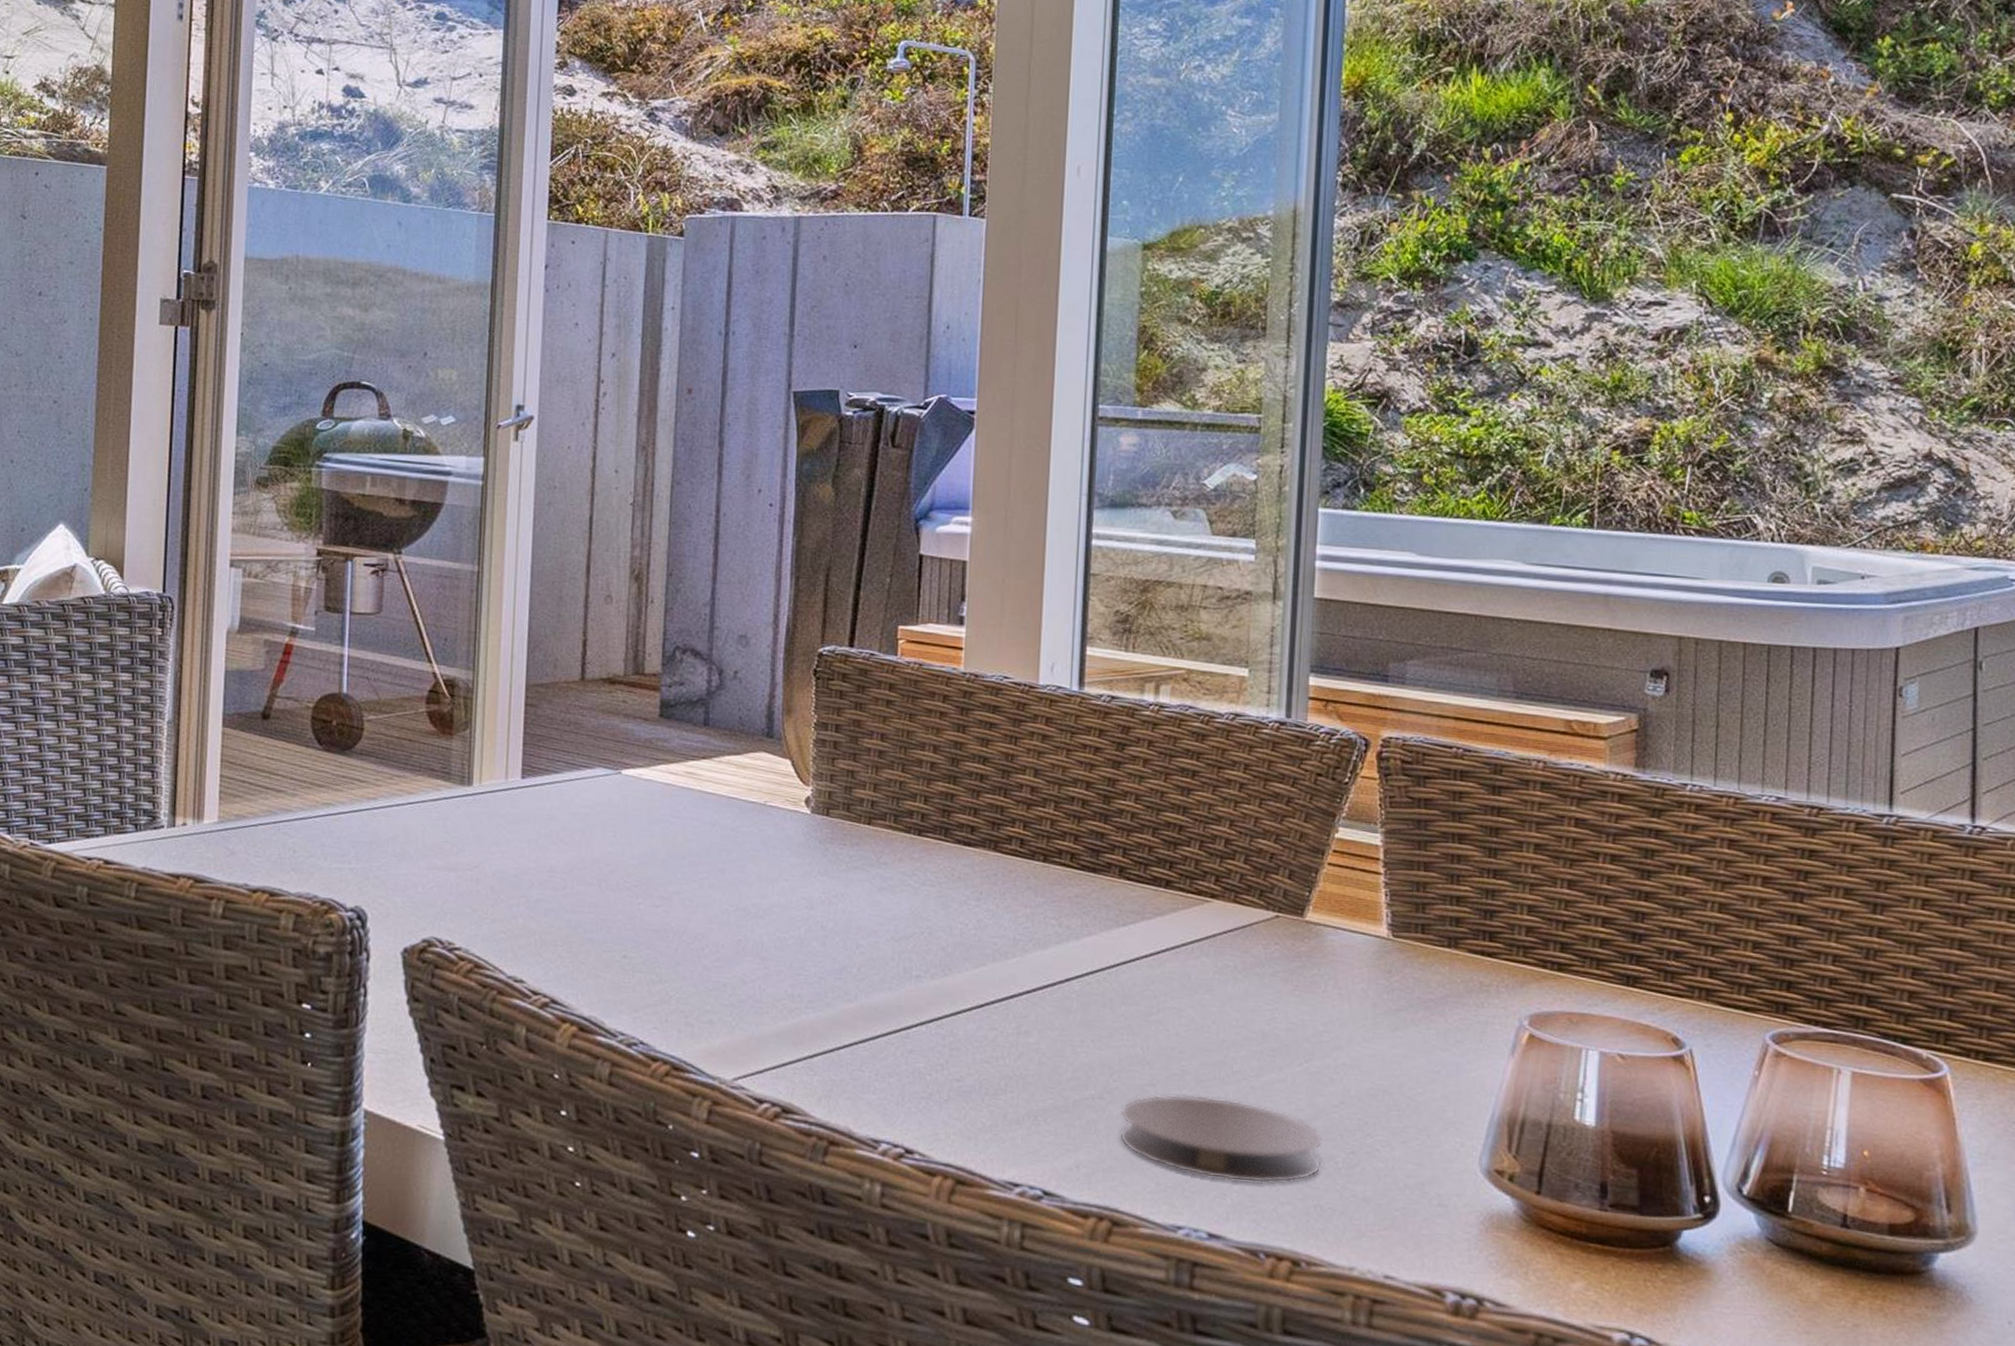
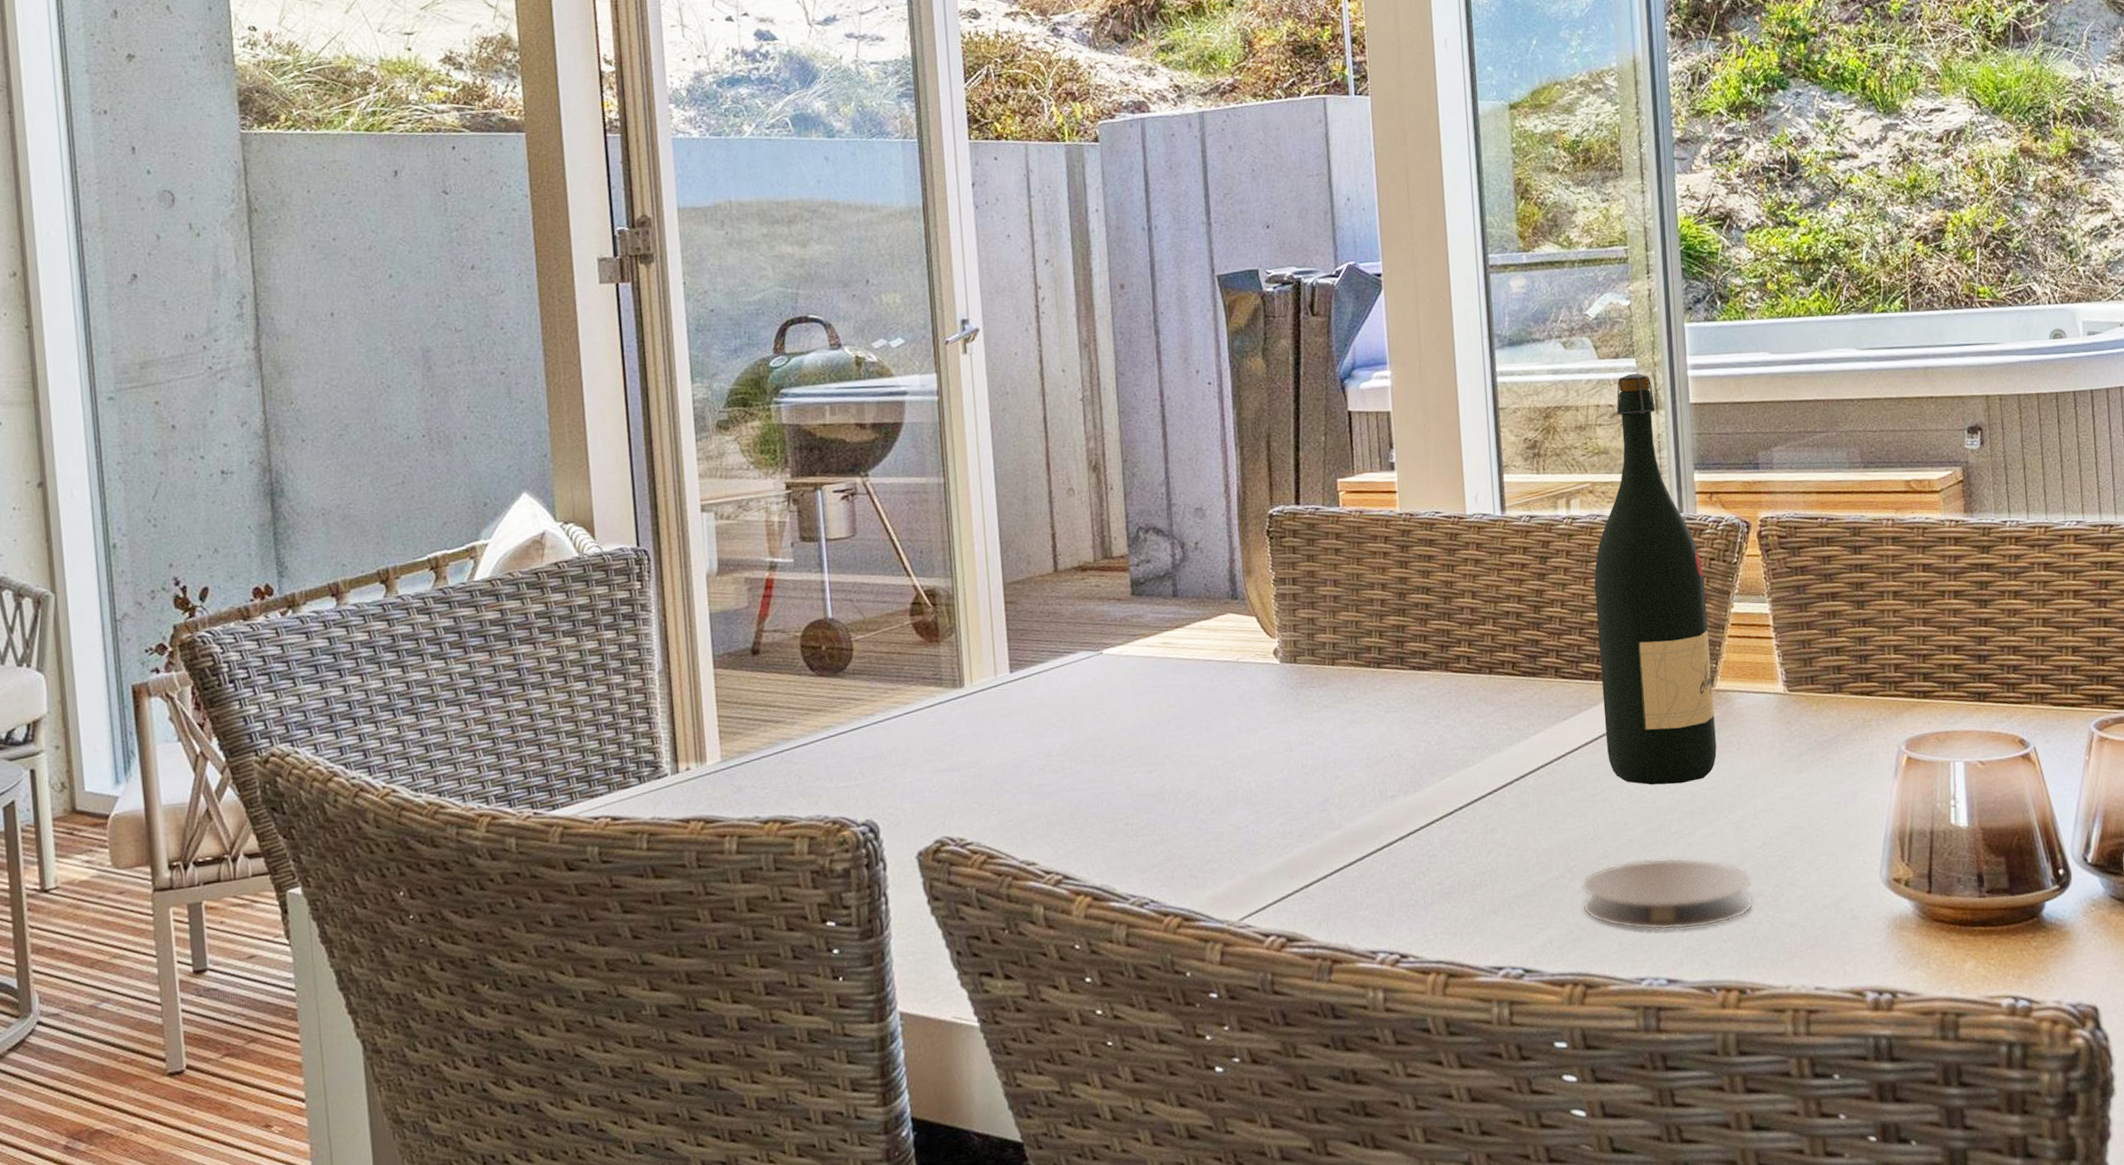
wine bottle: none [1169,555,1308,1019] -> present [1594,373,1717,785]

